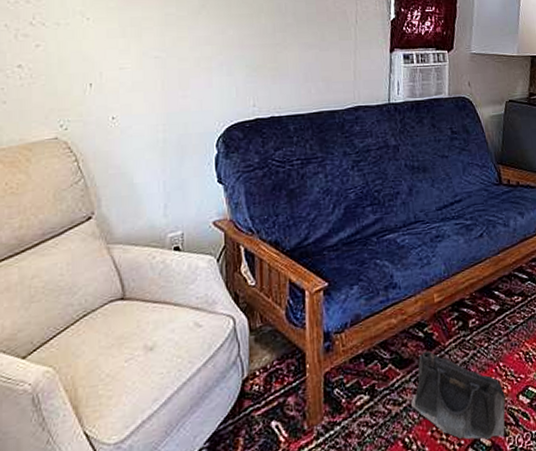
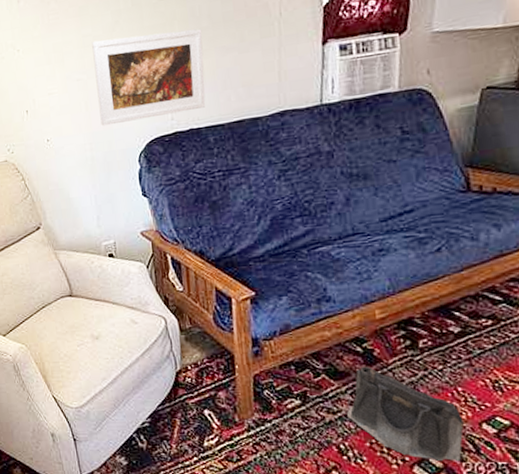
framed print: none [175,20,288,108] -> present [92,28,206,126]

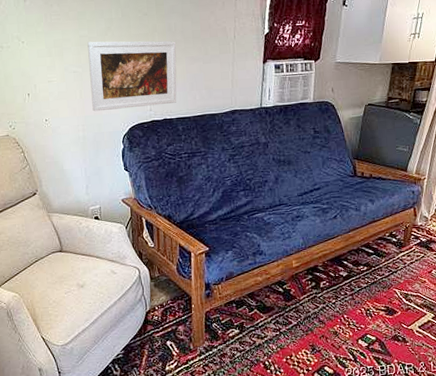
saddlebag: present [347,366,464,462] -> none [271,302,347,369]

